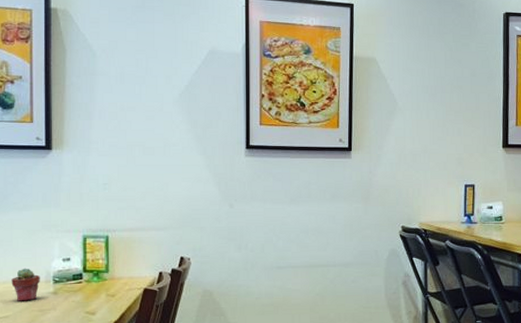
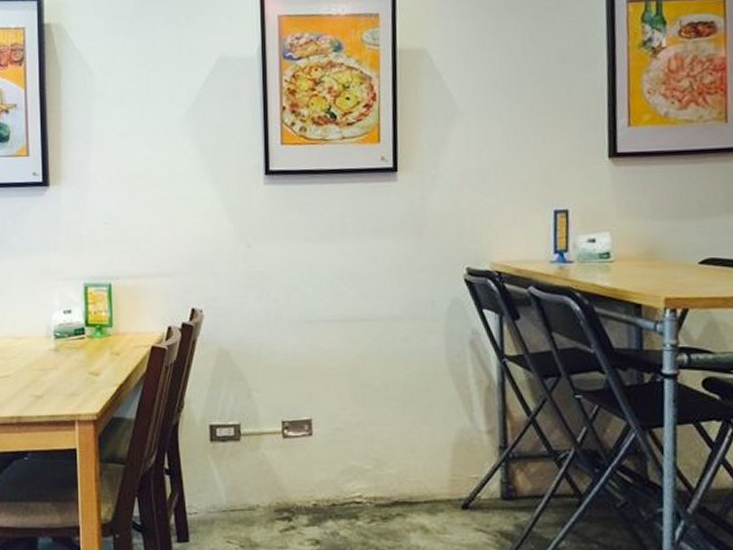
potted succulent: present [11,268,40,301] -> none [12,321,41,359]

